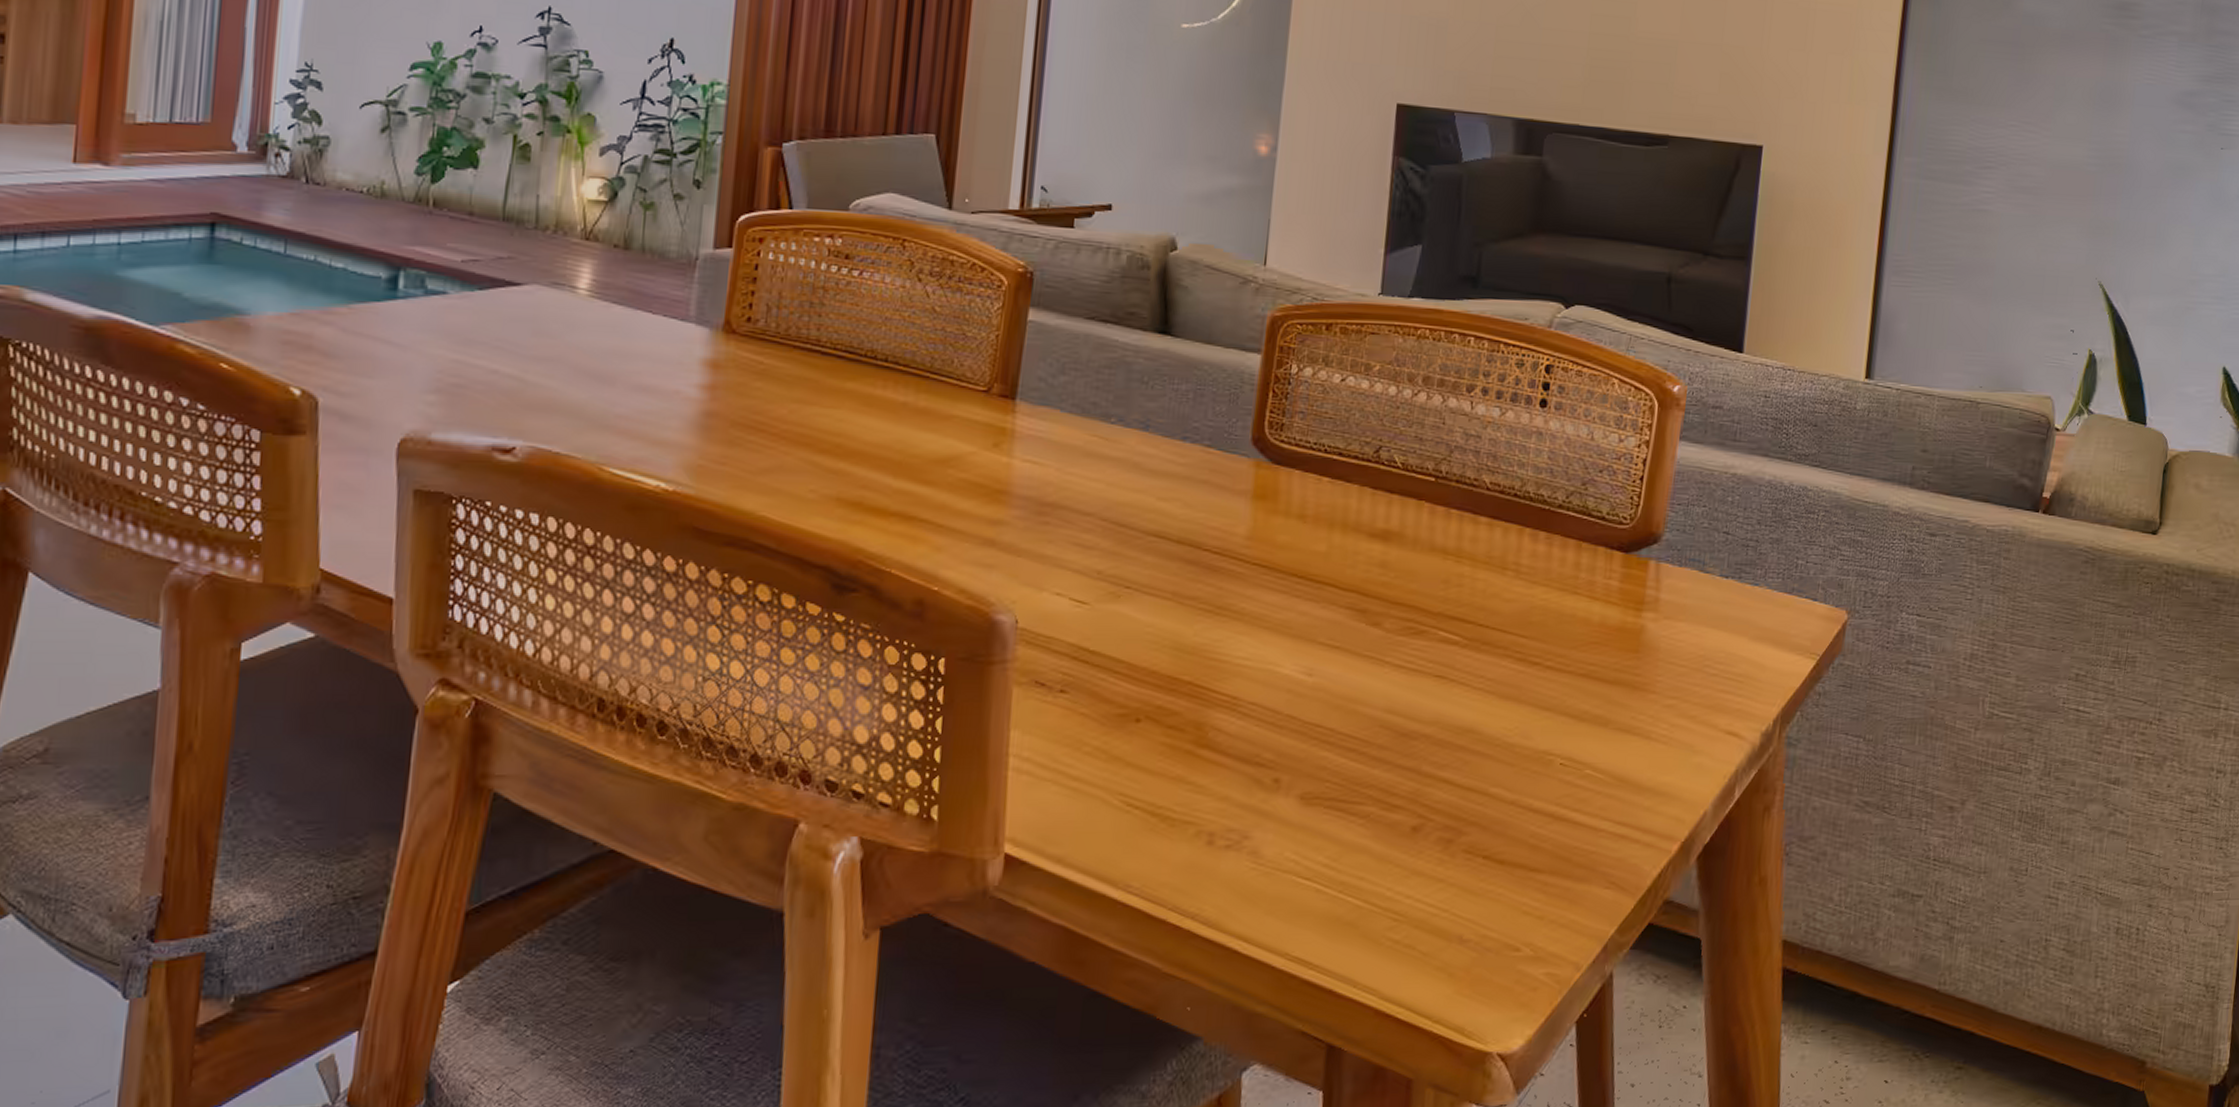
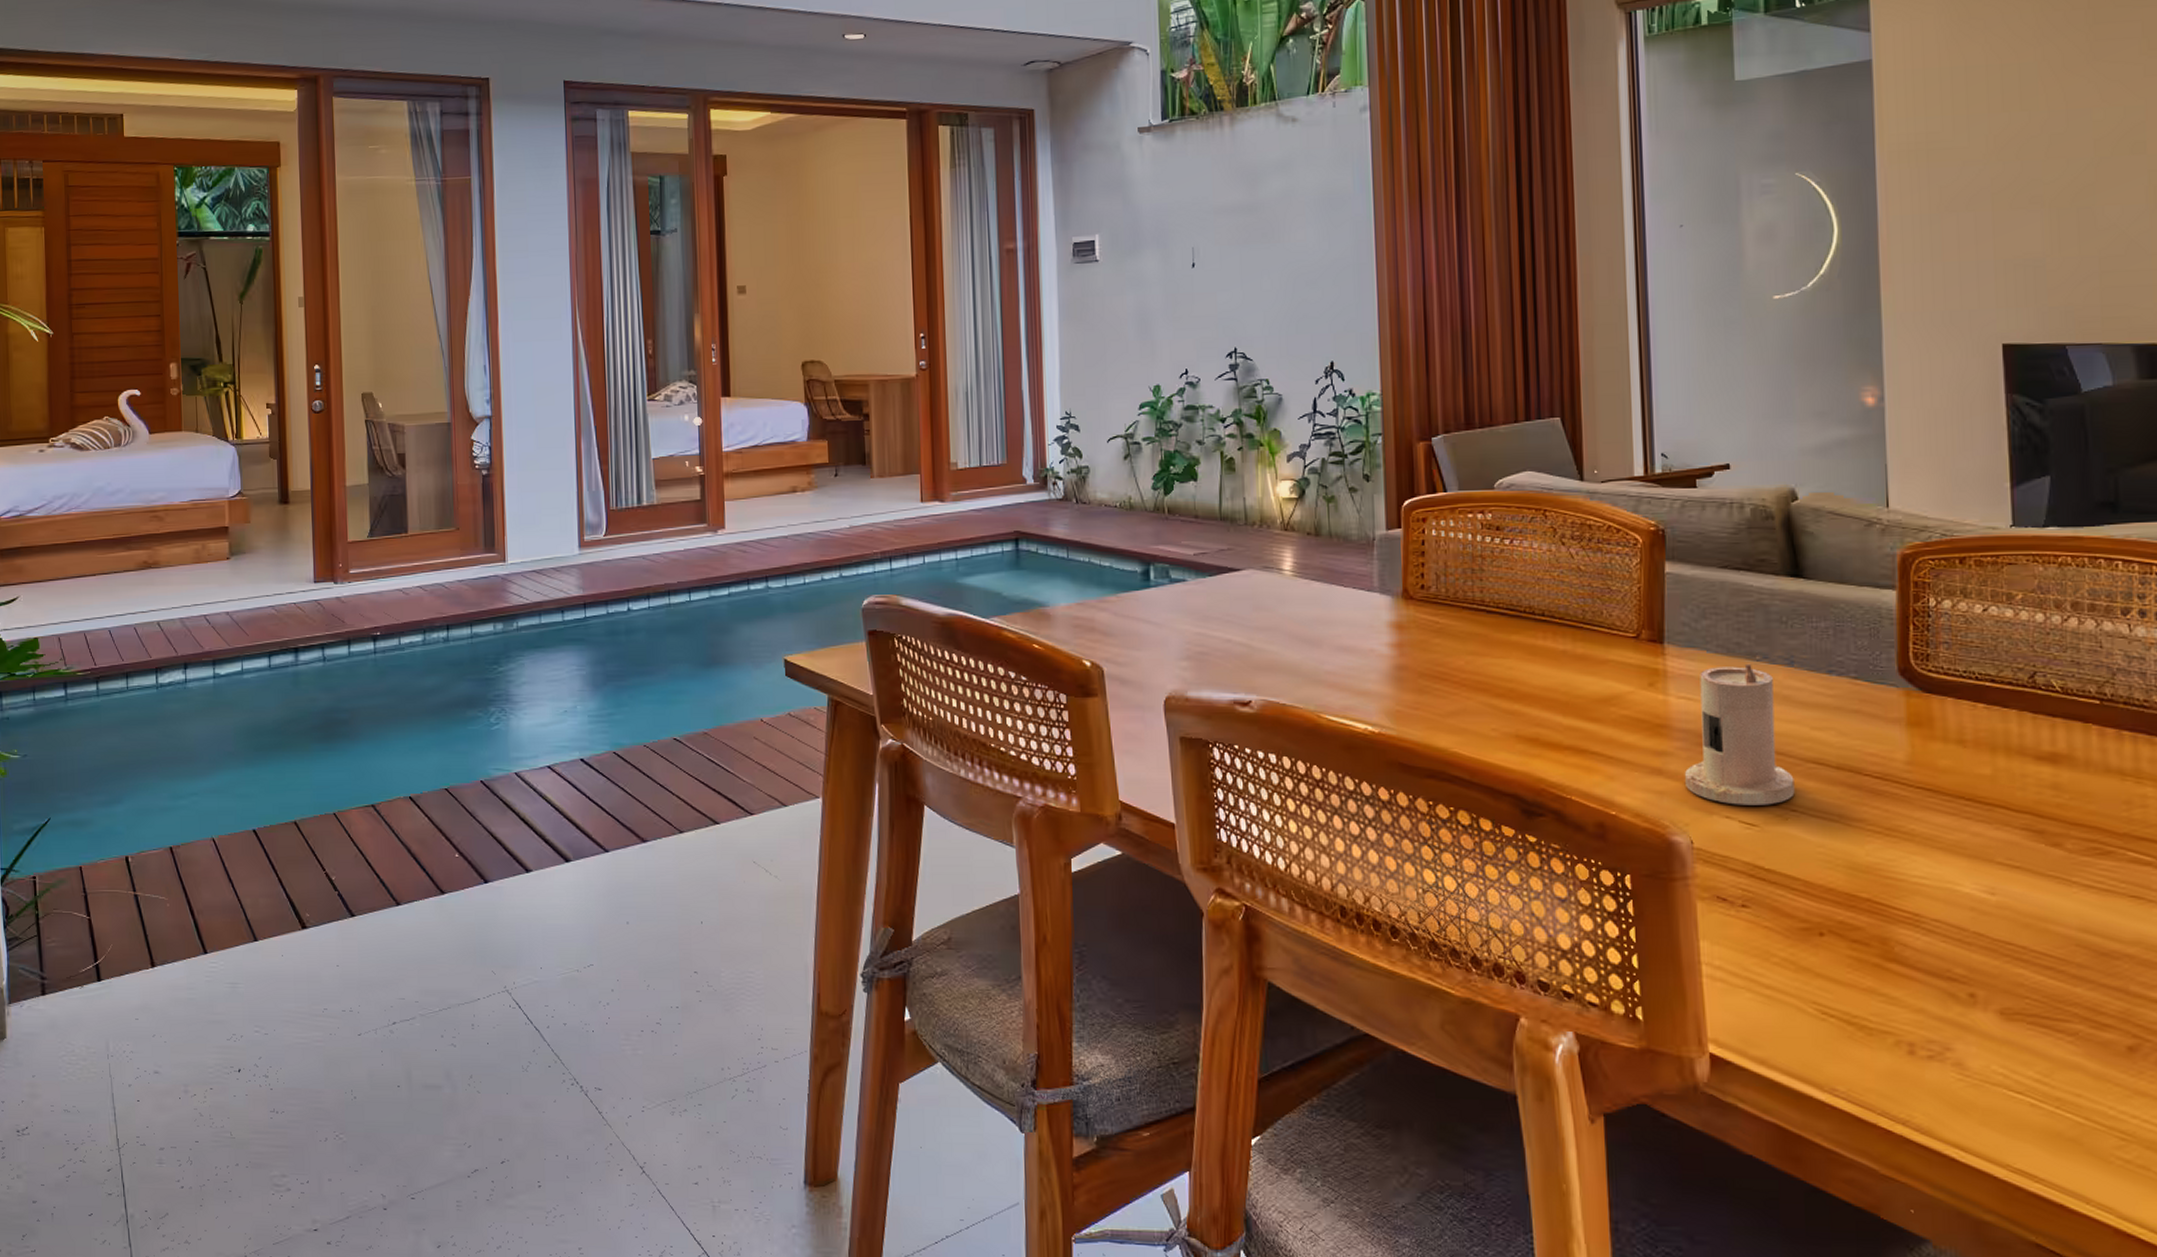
candle: none [1017,426,1133,582] -> present [1684,663,1795,805]

